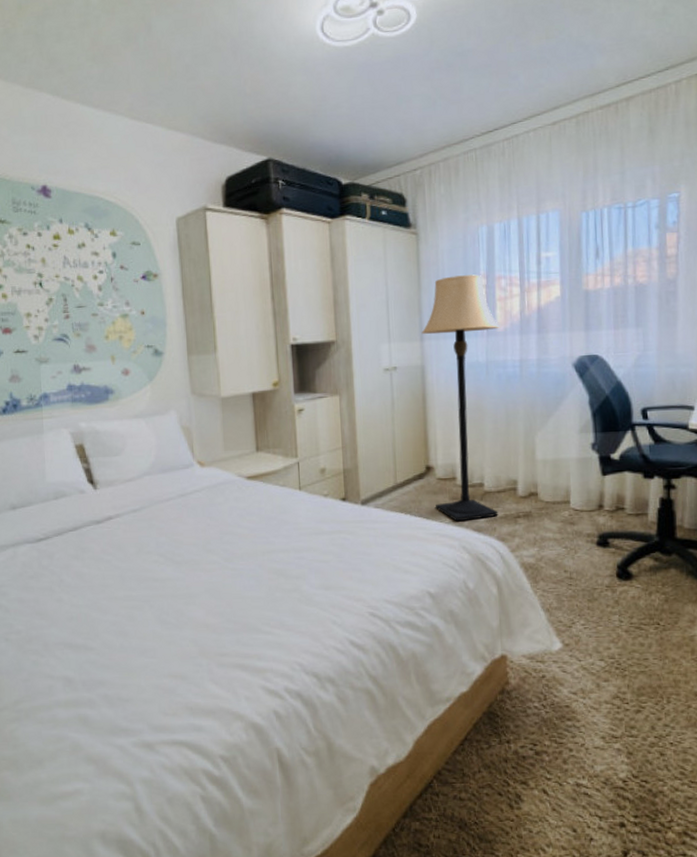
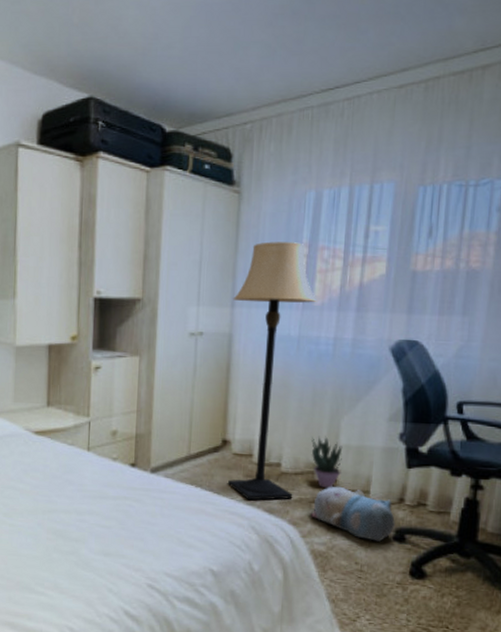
potted plant: none [510,453,541,503] -> present [311,436,343,489]
plush toy: none [516,499,597,548] -> present [310,486,395,542]

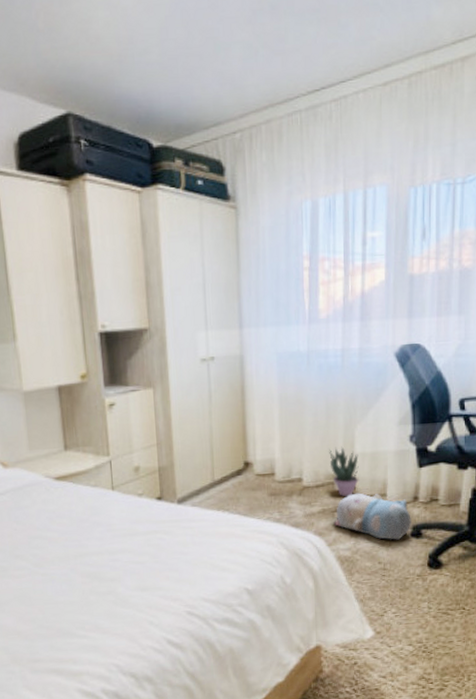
lamp: present [228,242,319,501] -> none [240,255,324,518]

